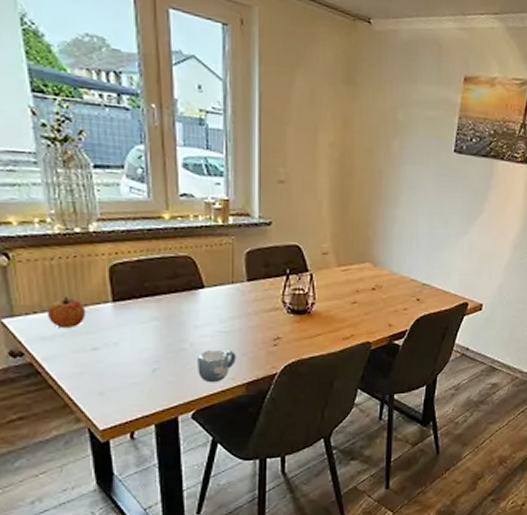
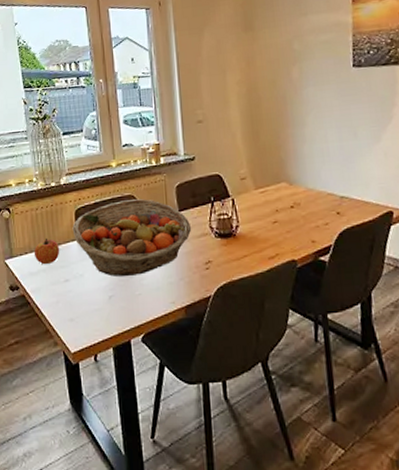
fruit basket: none [105,261,261,347] -> present [72,199,192,277]
mug: present [198,351,236,383] -> none [143,276,175,307]

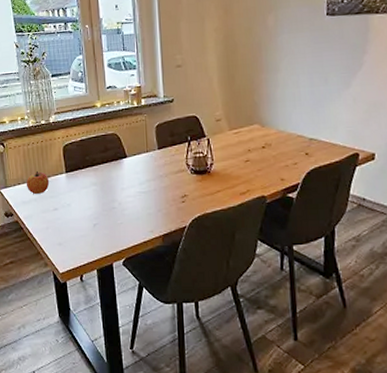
fruit basket: present [72,199,192,277] -> none [60,137,170,207]

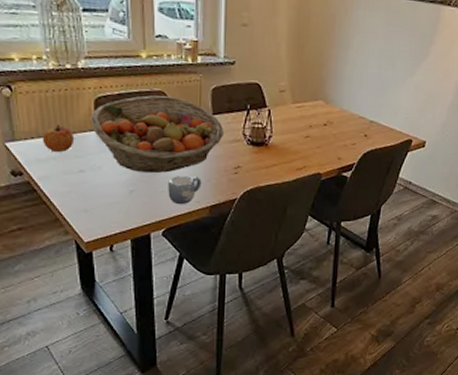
fruit basket: none [60,137,170,207] -> present [90,95,225,173]
mug: none [125,208,154,235] -> present [168,176,202,205]

